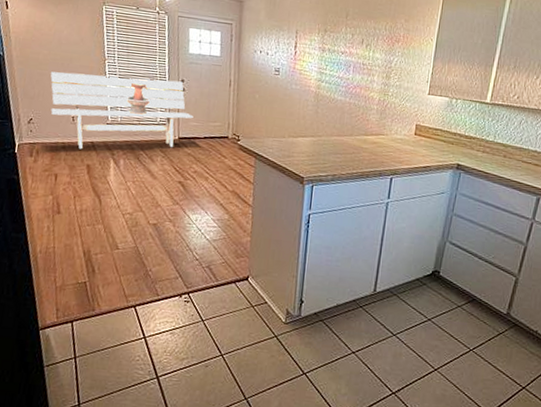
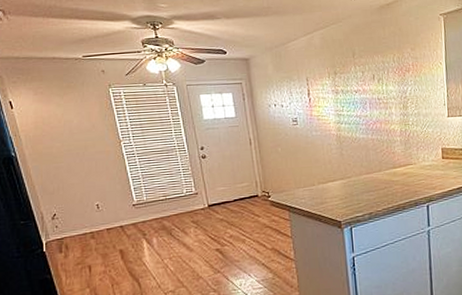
bench: present [50,71,194,150] -> none [68,149,219,236]
decorative urn: present [124,80,152,116] -> none [146,155,175,191]

